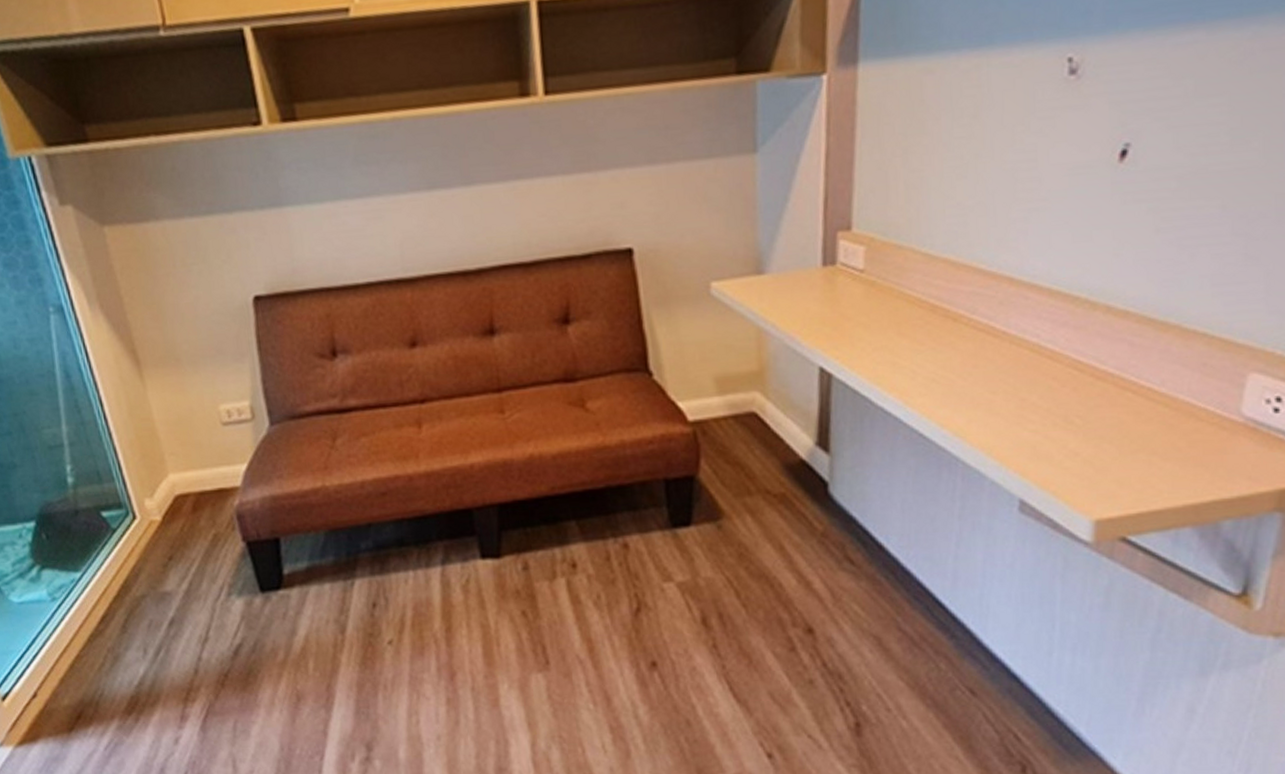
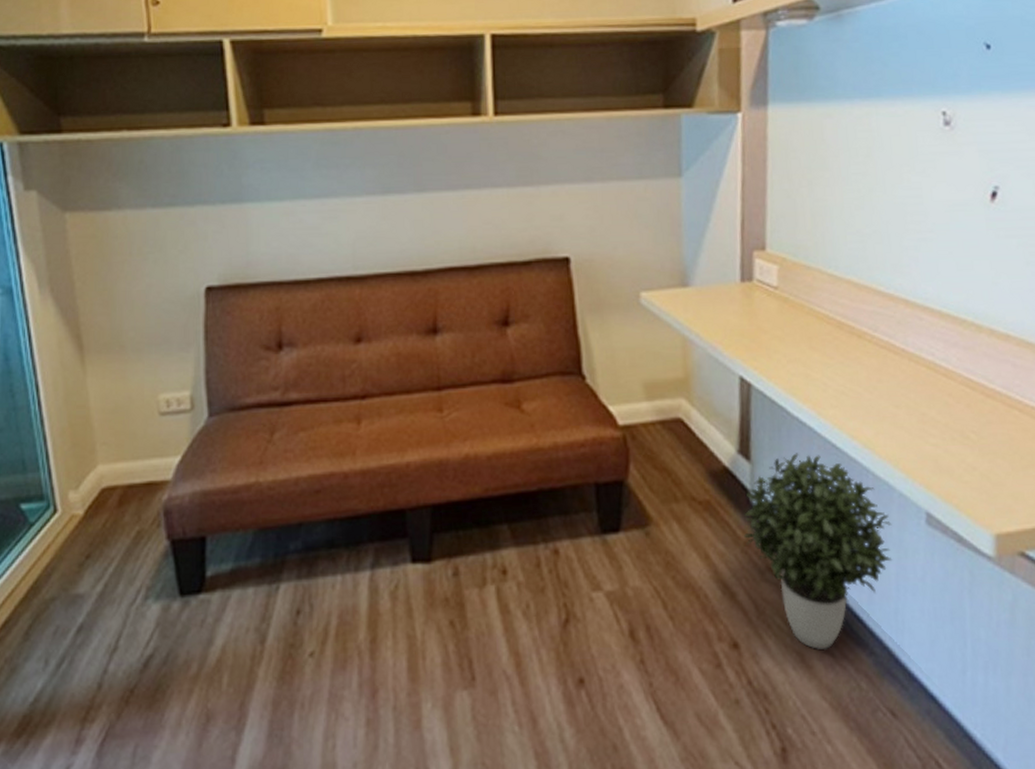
potted plant: none [820,443,981,634] -> present [743,453,893,651]

